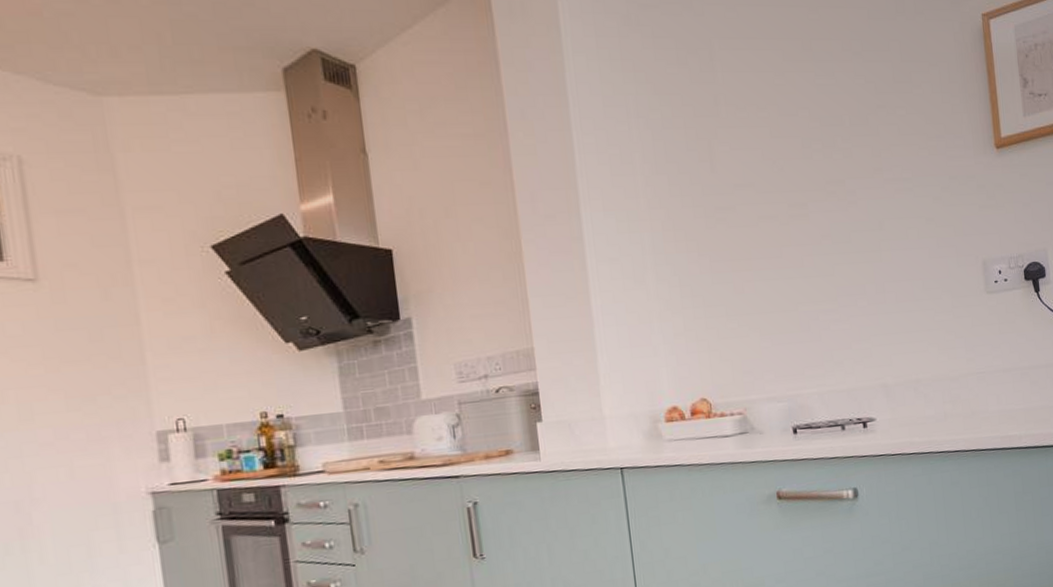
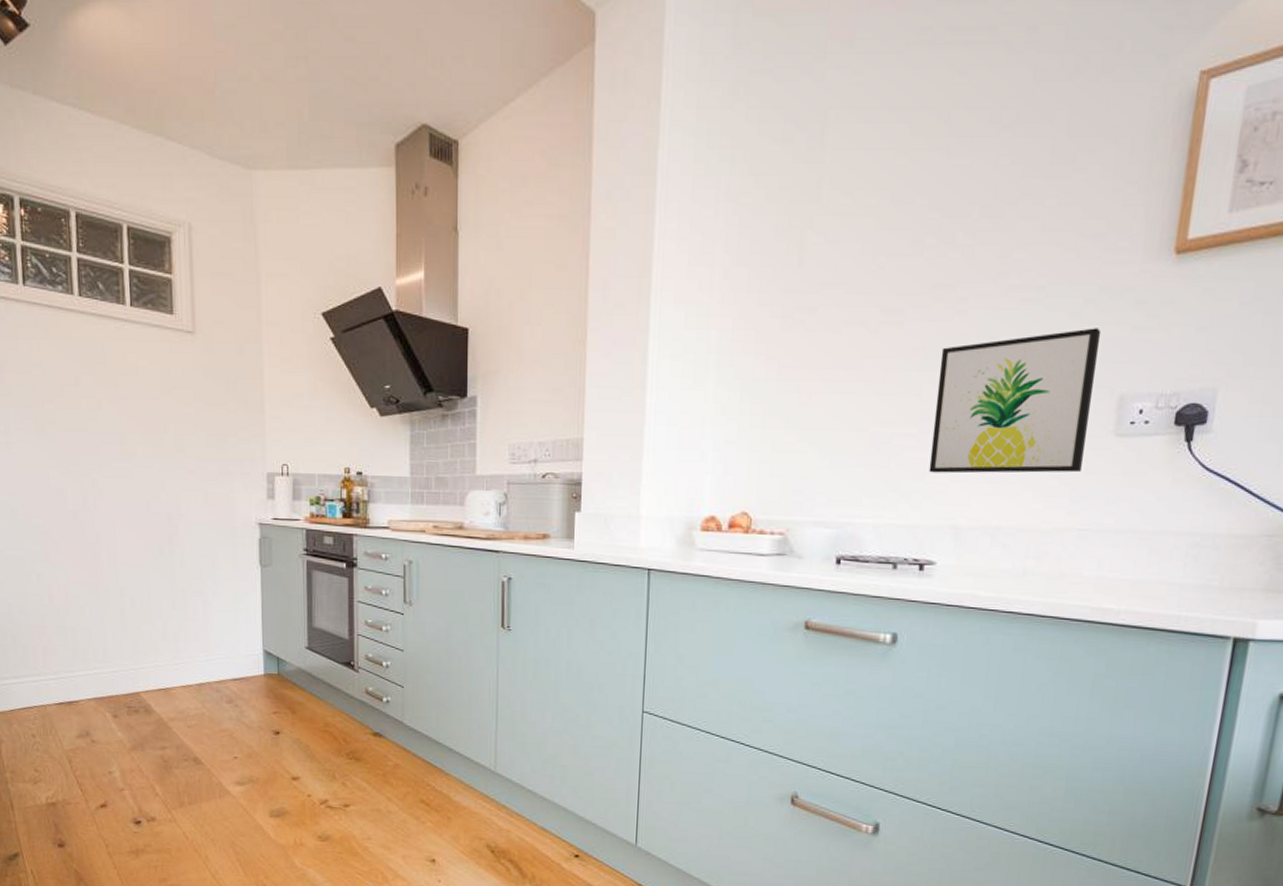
wall art: none [843,209,969,341] -> present [929,328,1102,474]

